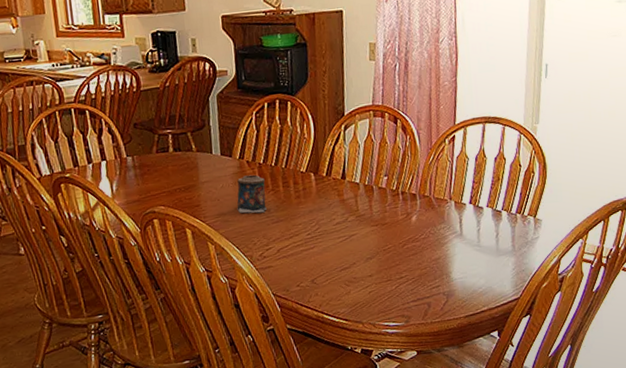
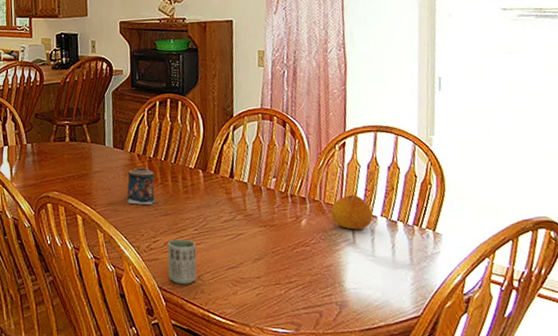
cup: none [280,244,311,290] -> present [167,239,197,285]
fruit: none [440,187,479,222] -> present [331,194,373,230]

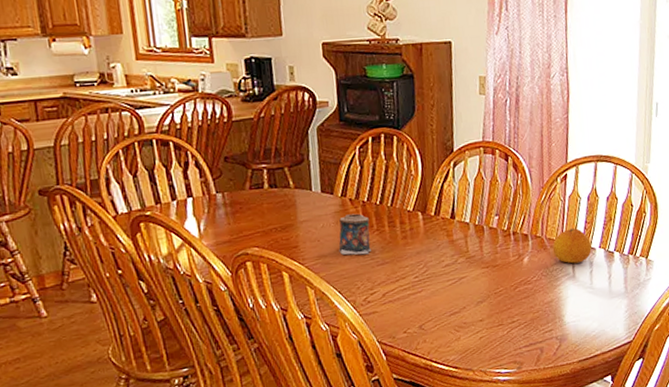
cup: present [167,239,197,285] -> none [386,288,418,337]

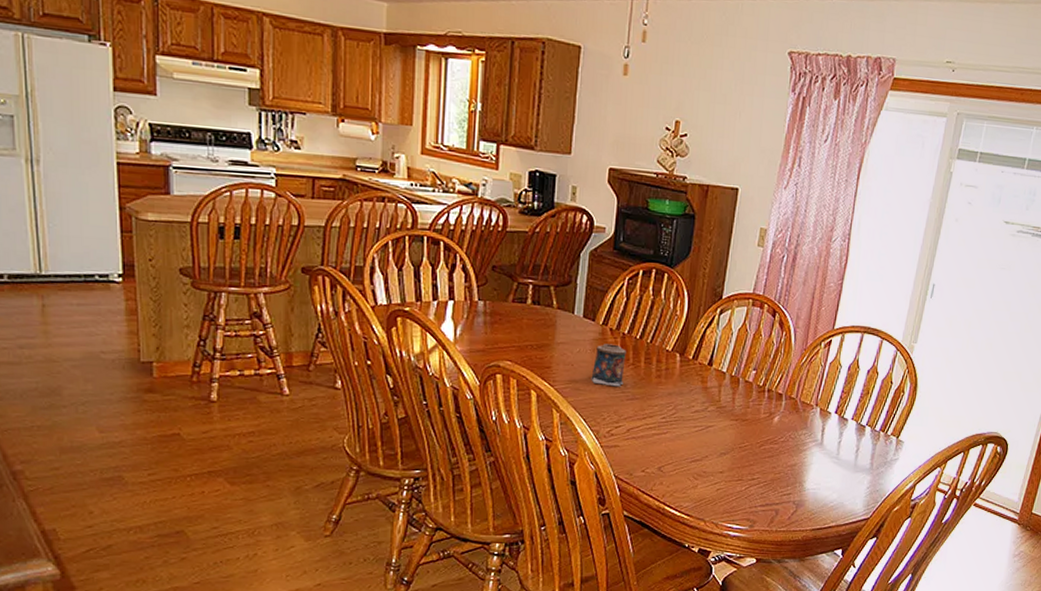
fruit: present [552,227,592,264] -> none [804,394,844,431]

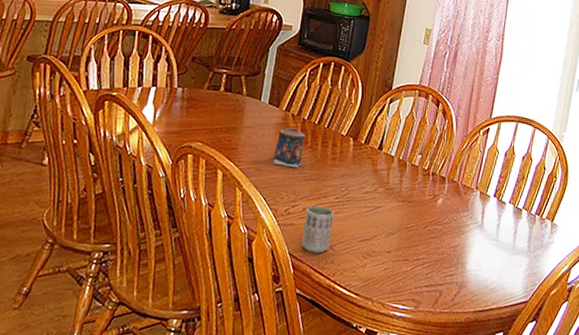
cup: none [626,426,661,475] -> present [301,205,334,254]

